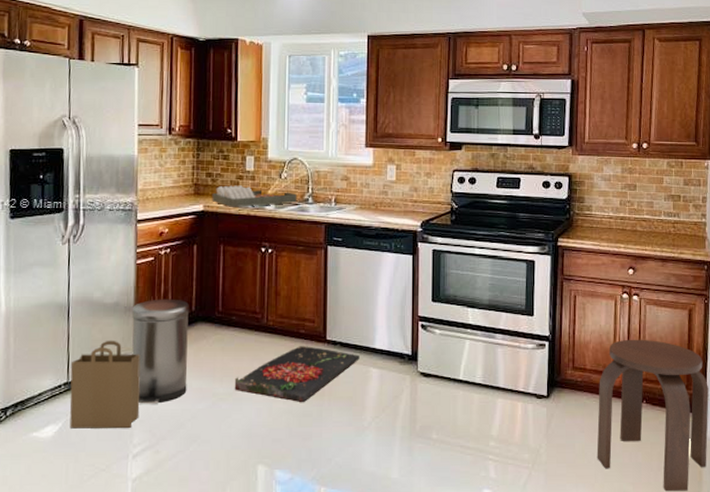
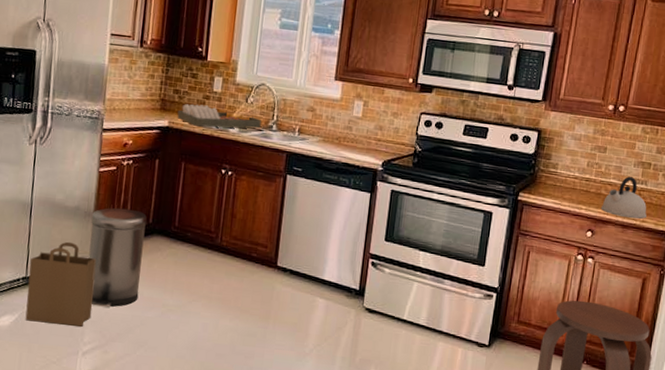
doormat: present [234,346,360,402] -> none [183,269,308,323]
kettle: none [638,211,684,252] -> present [600,176,648,220]

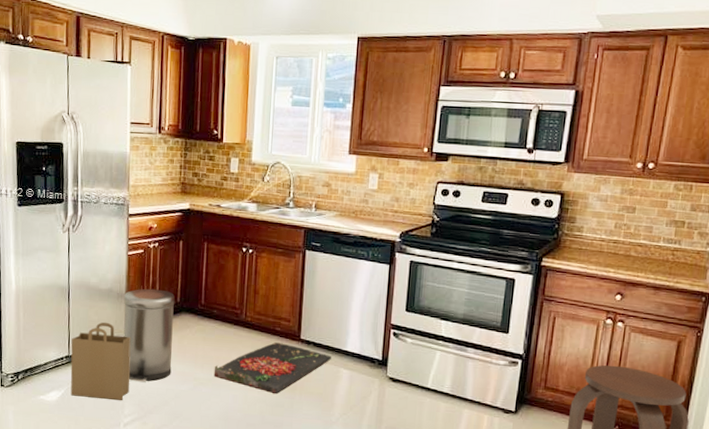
sushi platter: present [177,104,261,129] -> none [197,185,278,208]
doormat: none [183,269,308,323] -> present [213,342,331,394]
kettle: present [600,176,648,220] -> none [630,236,682,281]

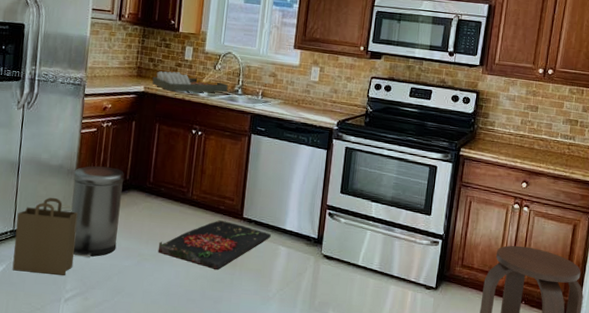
sushi platter: none [197,185,278,208] -> present [152,71,228,93]

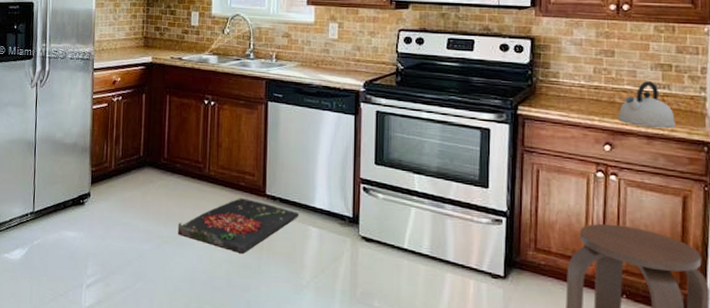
shopping bag: present [12,197,79,275] -> none [34,176,95,259]
pedal bin: present [71,165,124,257] -> none [87,142,138,240]
sushi platter: present [152,71,228,93] -> none [159,39,239,60]
kettle: none [534,133,576,172] -> present [617,81,677,129]

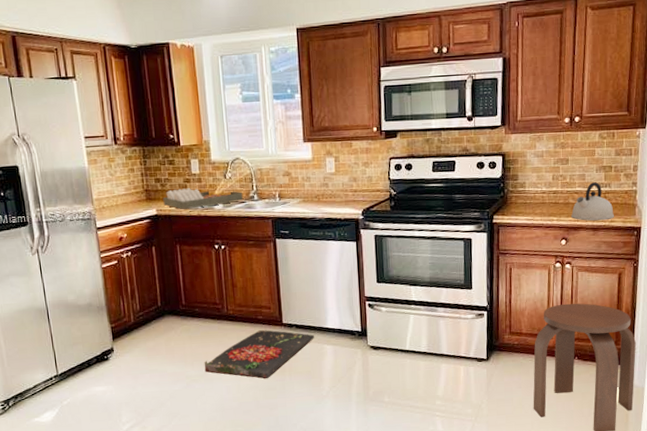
sushi platter: none [159,39,239,60] -> present [163,188,243,209]

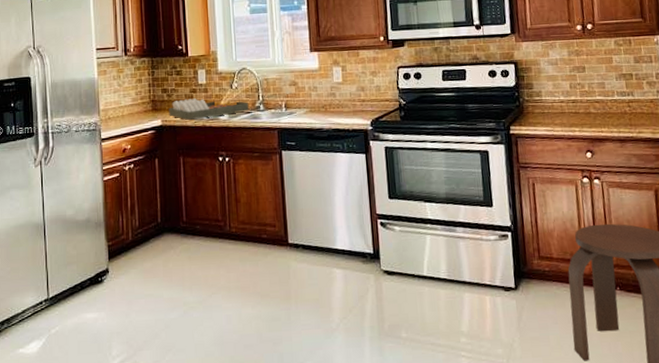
doormat: present [204,330,314,378] -> none [203,250,322,307]
kettle: present [570,182,615,222] -> none [593,90,643,133]

